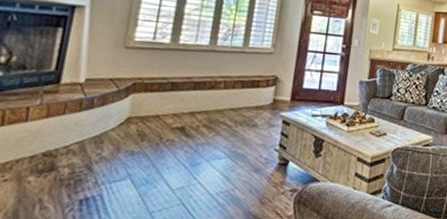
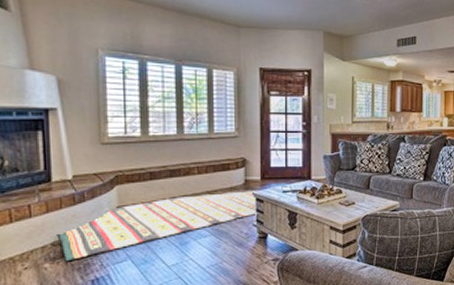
rug: none [53,111,283,175] -> present [58,191,258,261]

